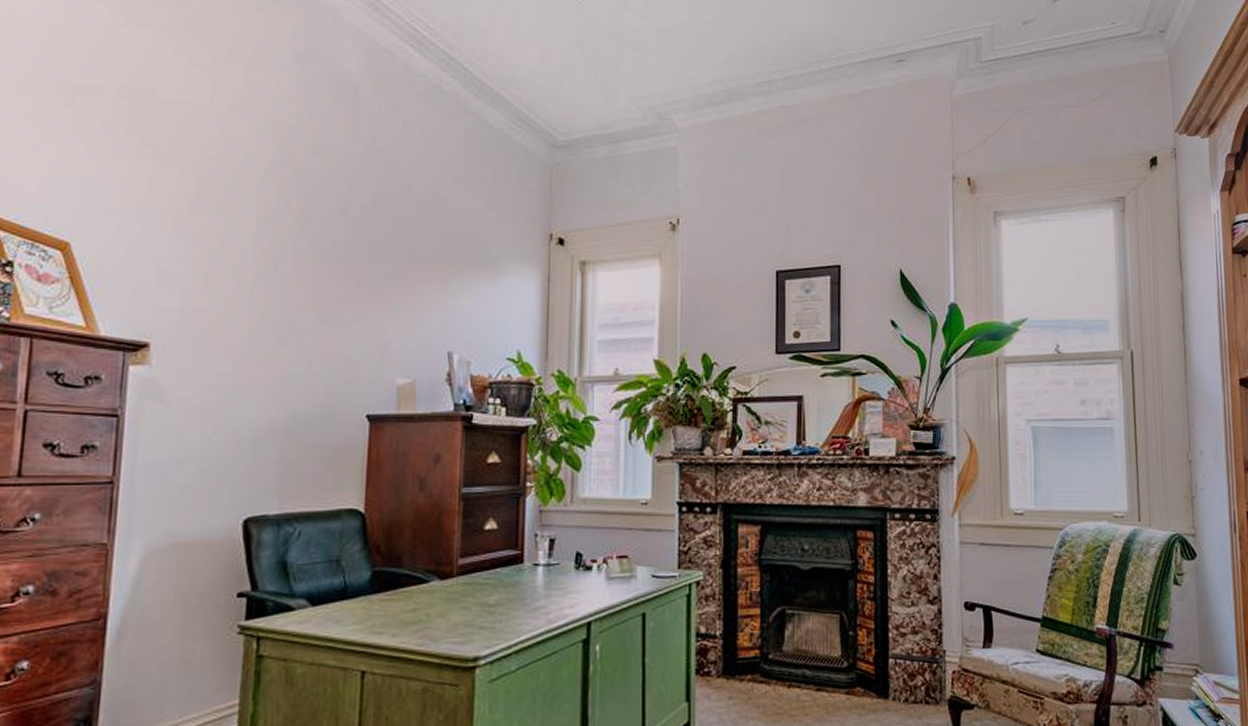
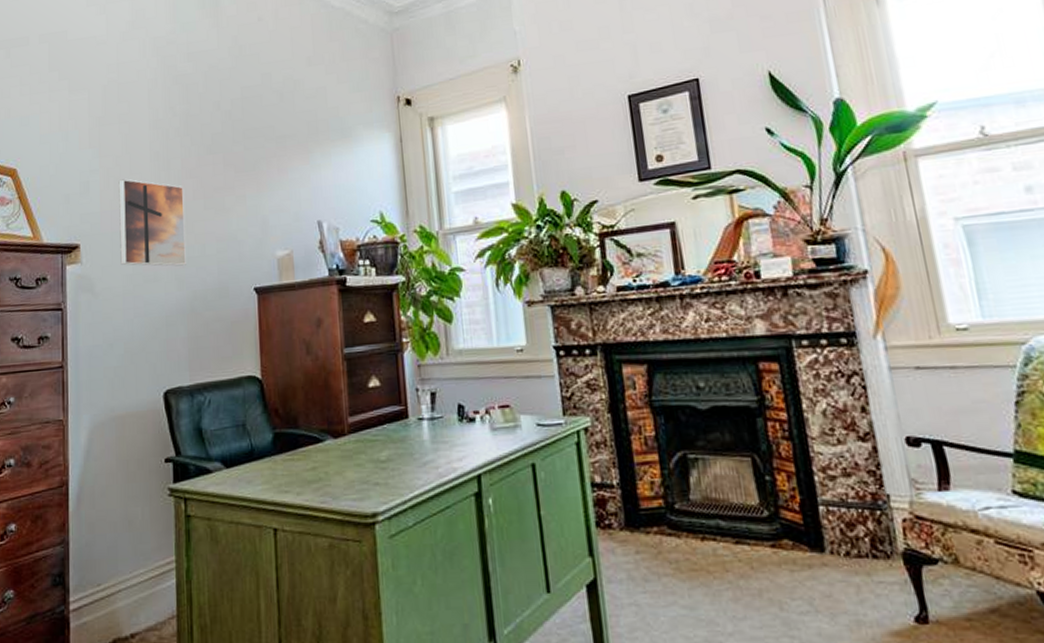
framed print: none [202,275,292,382] -> present [118,179,186,266]

